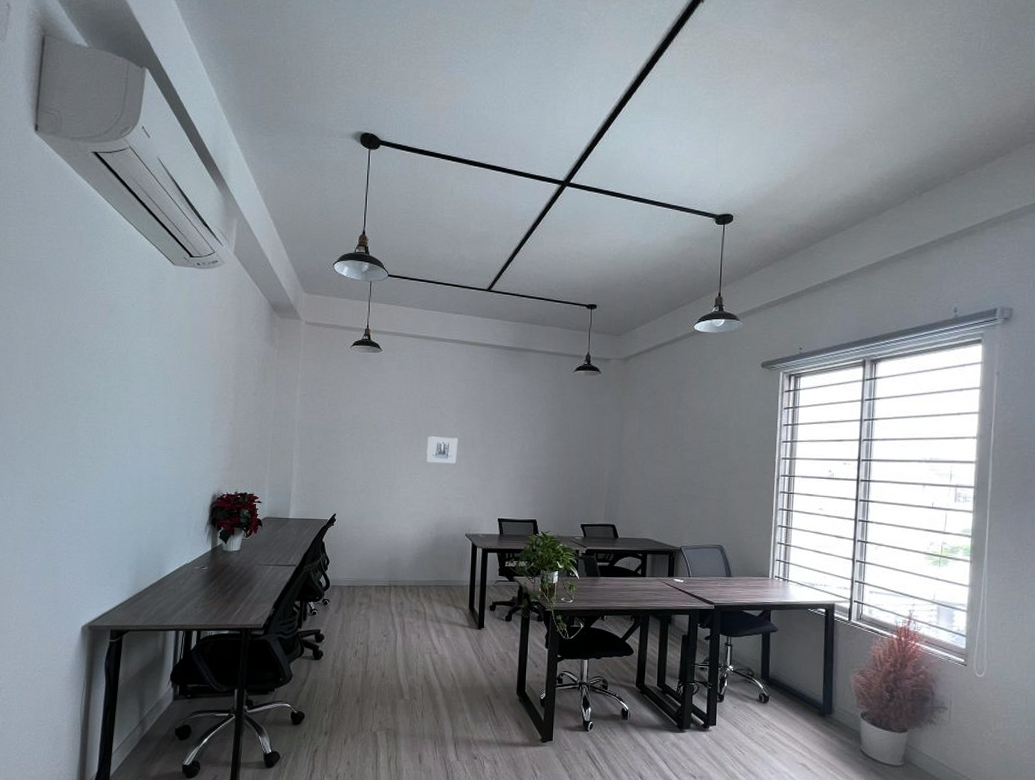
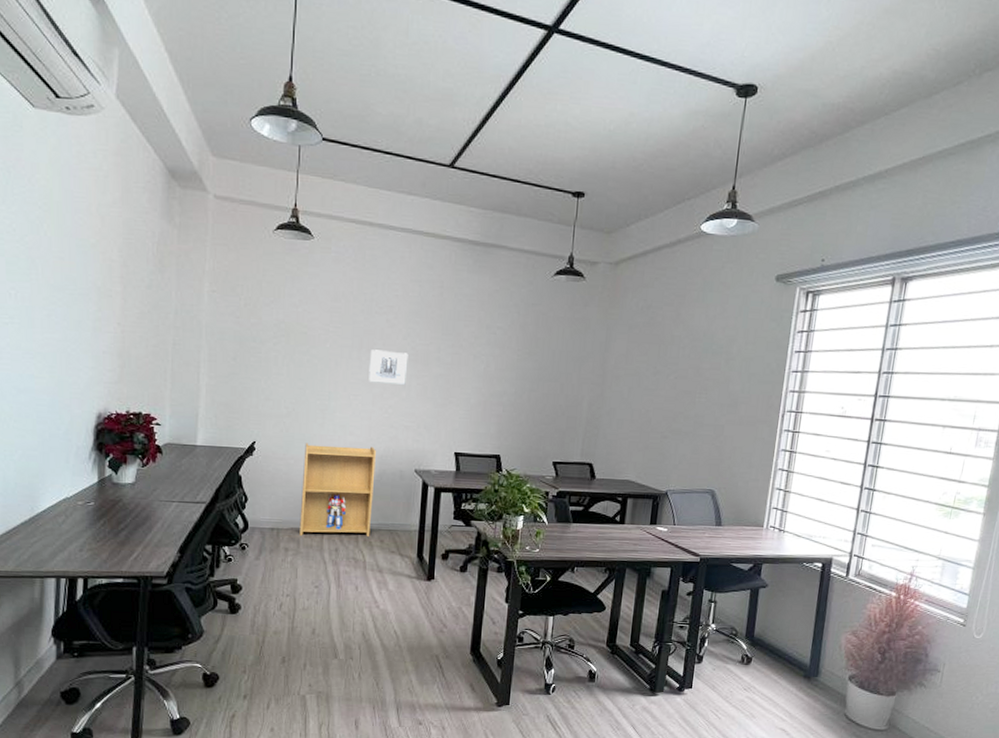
bookshelf: none [371,514,433,592] -> present [299,443,376,536]

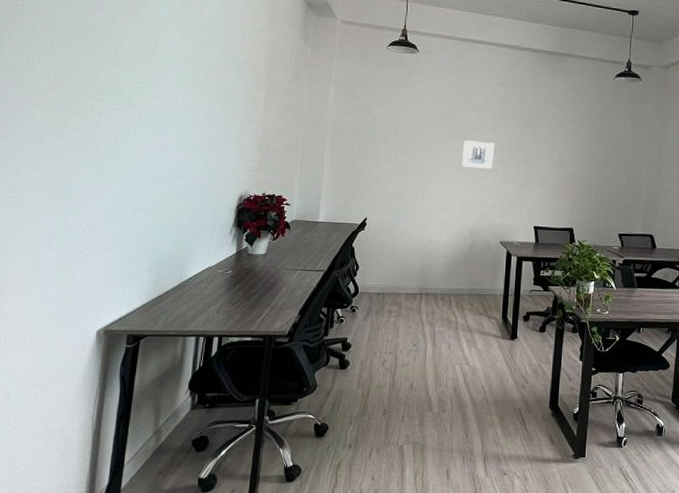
bookshelf: present [299,443,376,536] -> none [401,219,467,300]

